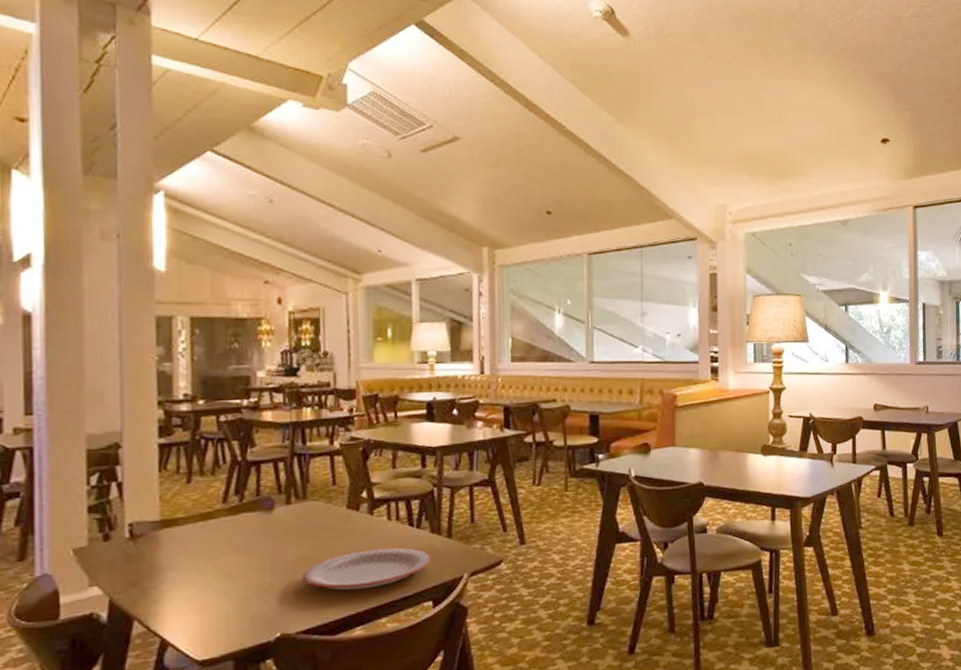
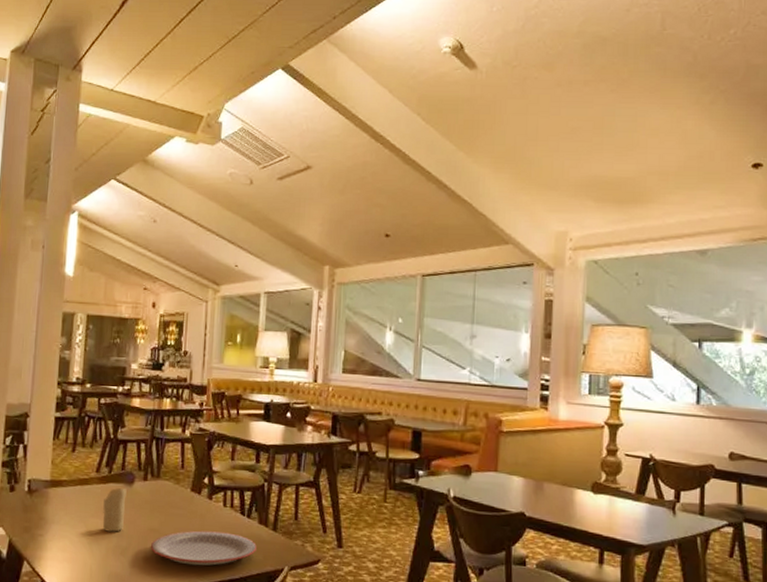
candle: none [236,516,266,569] -> present [103,487,127,532]

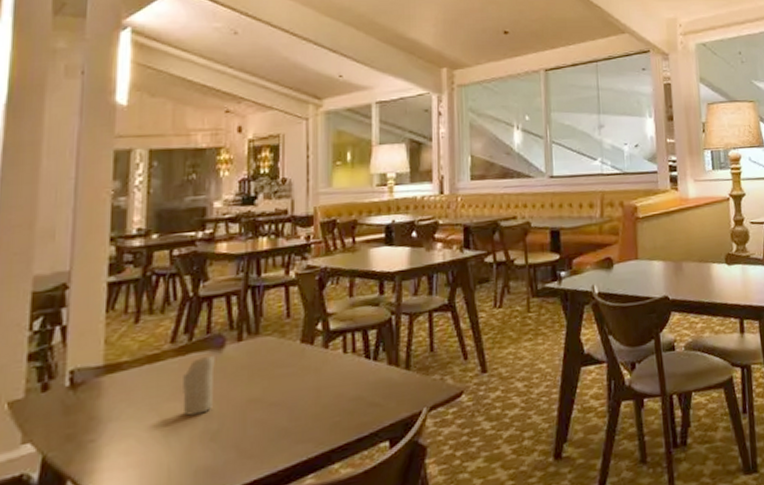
plate: present [150,530,257,566] -> none [250,383,387,434]

